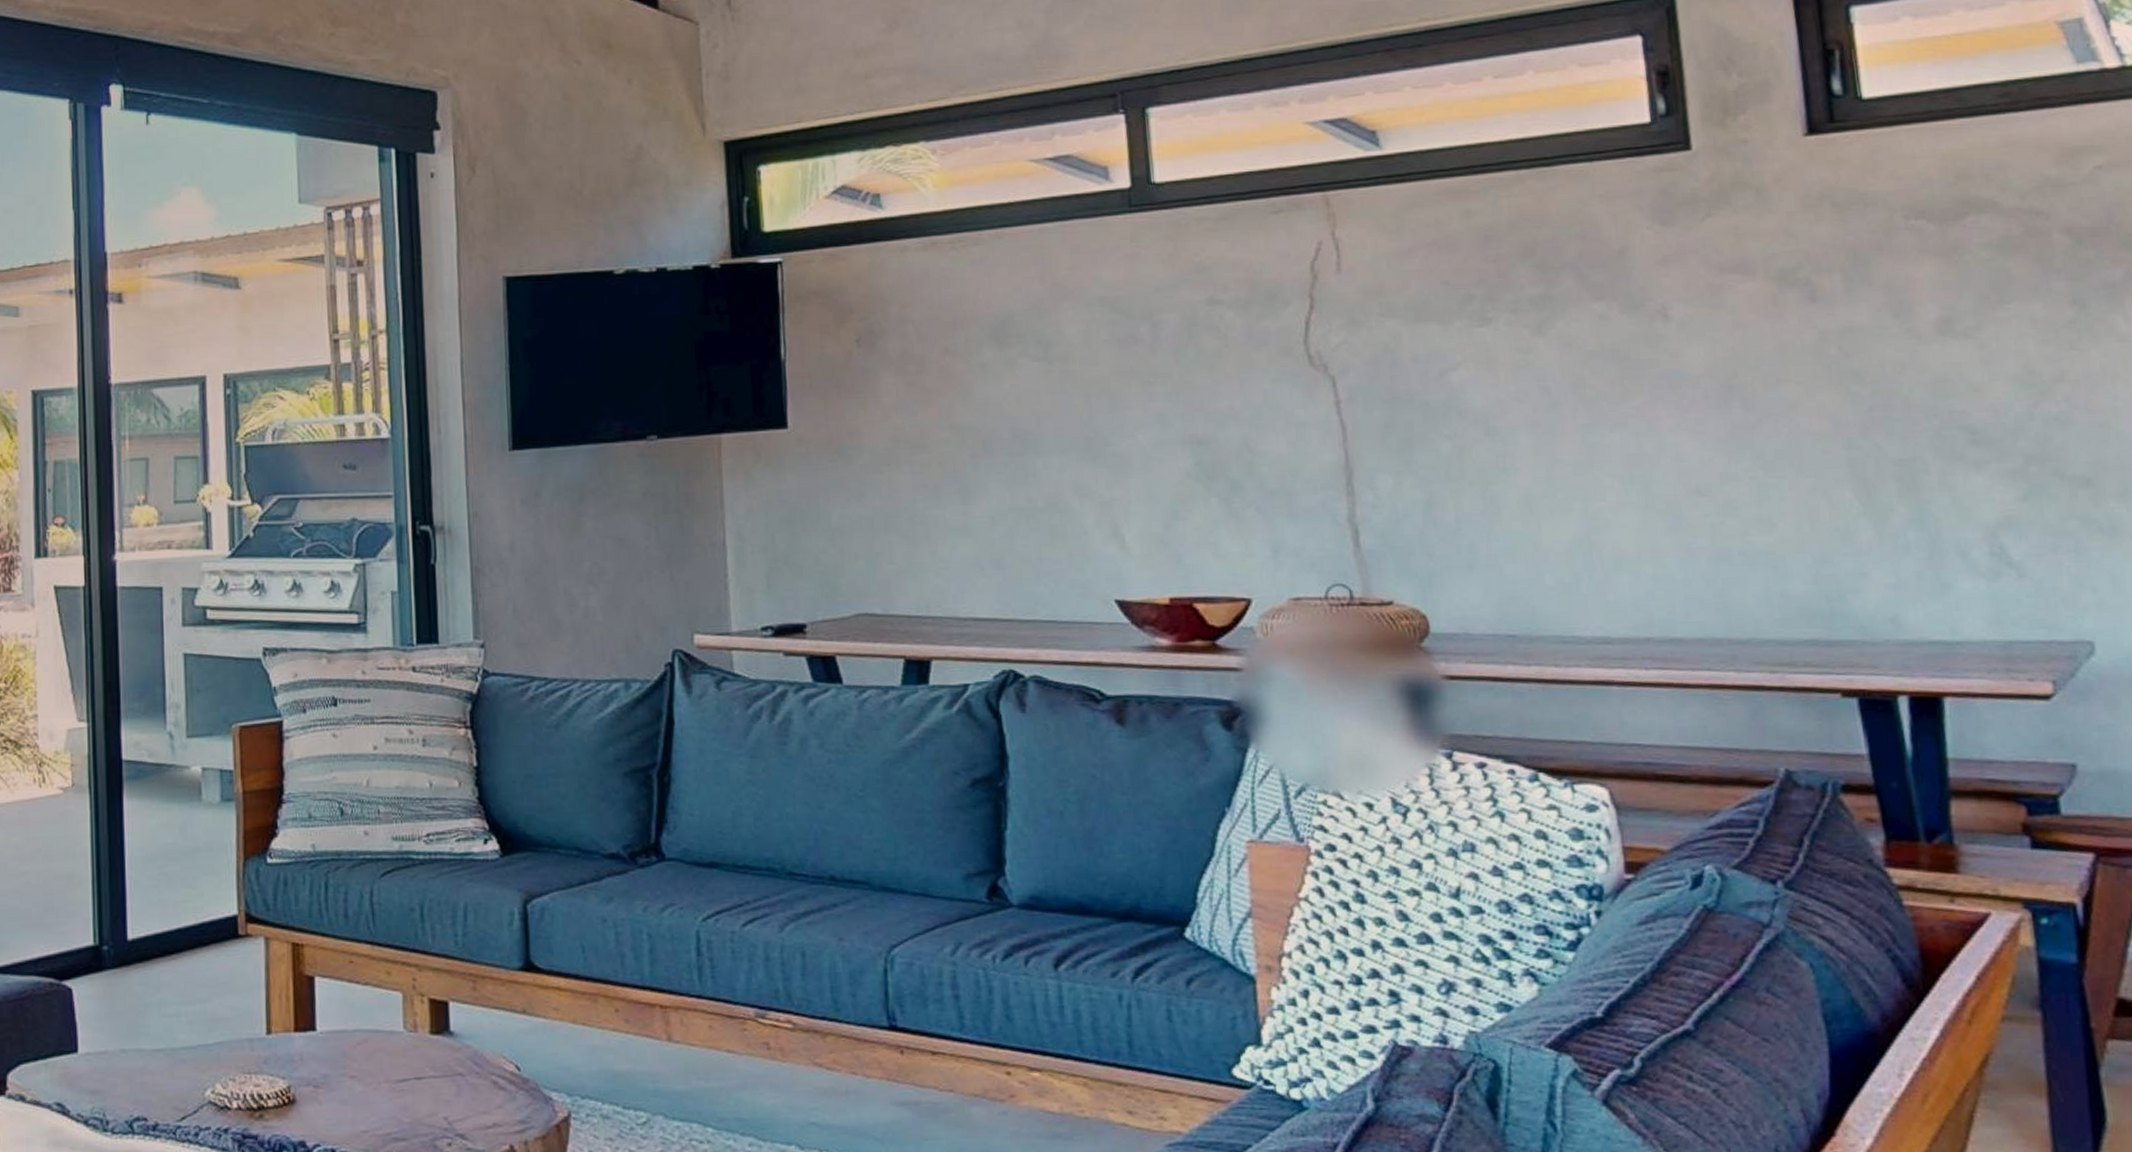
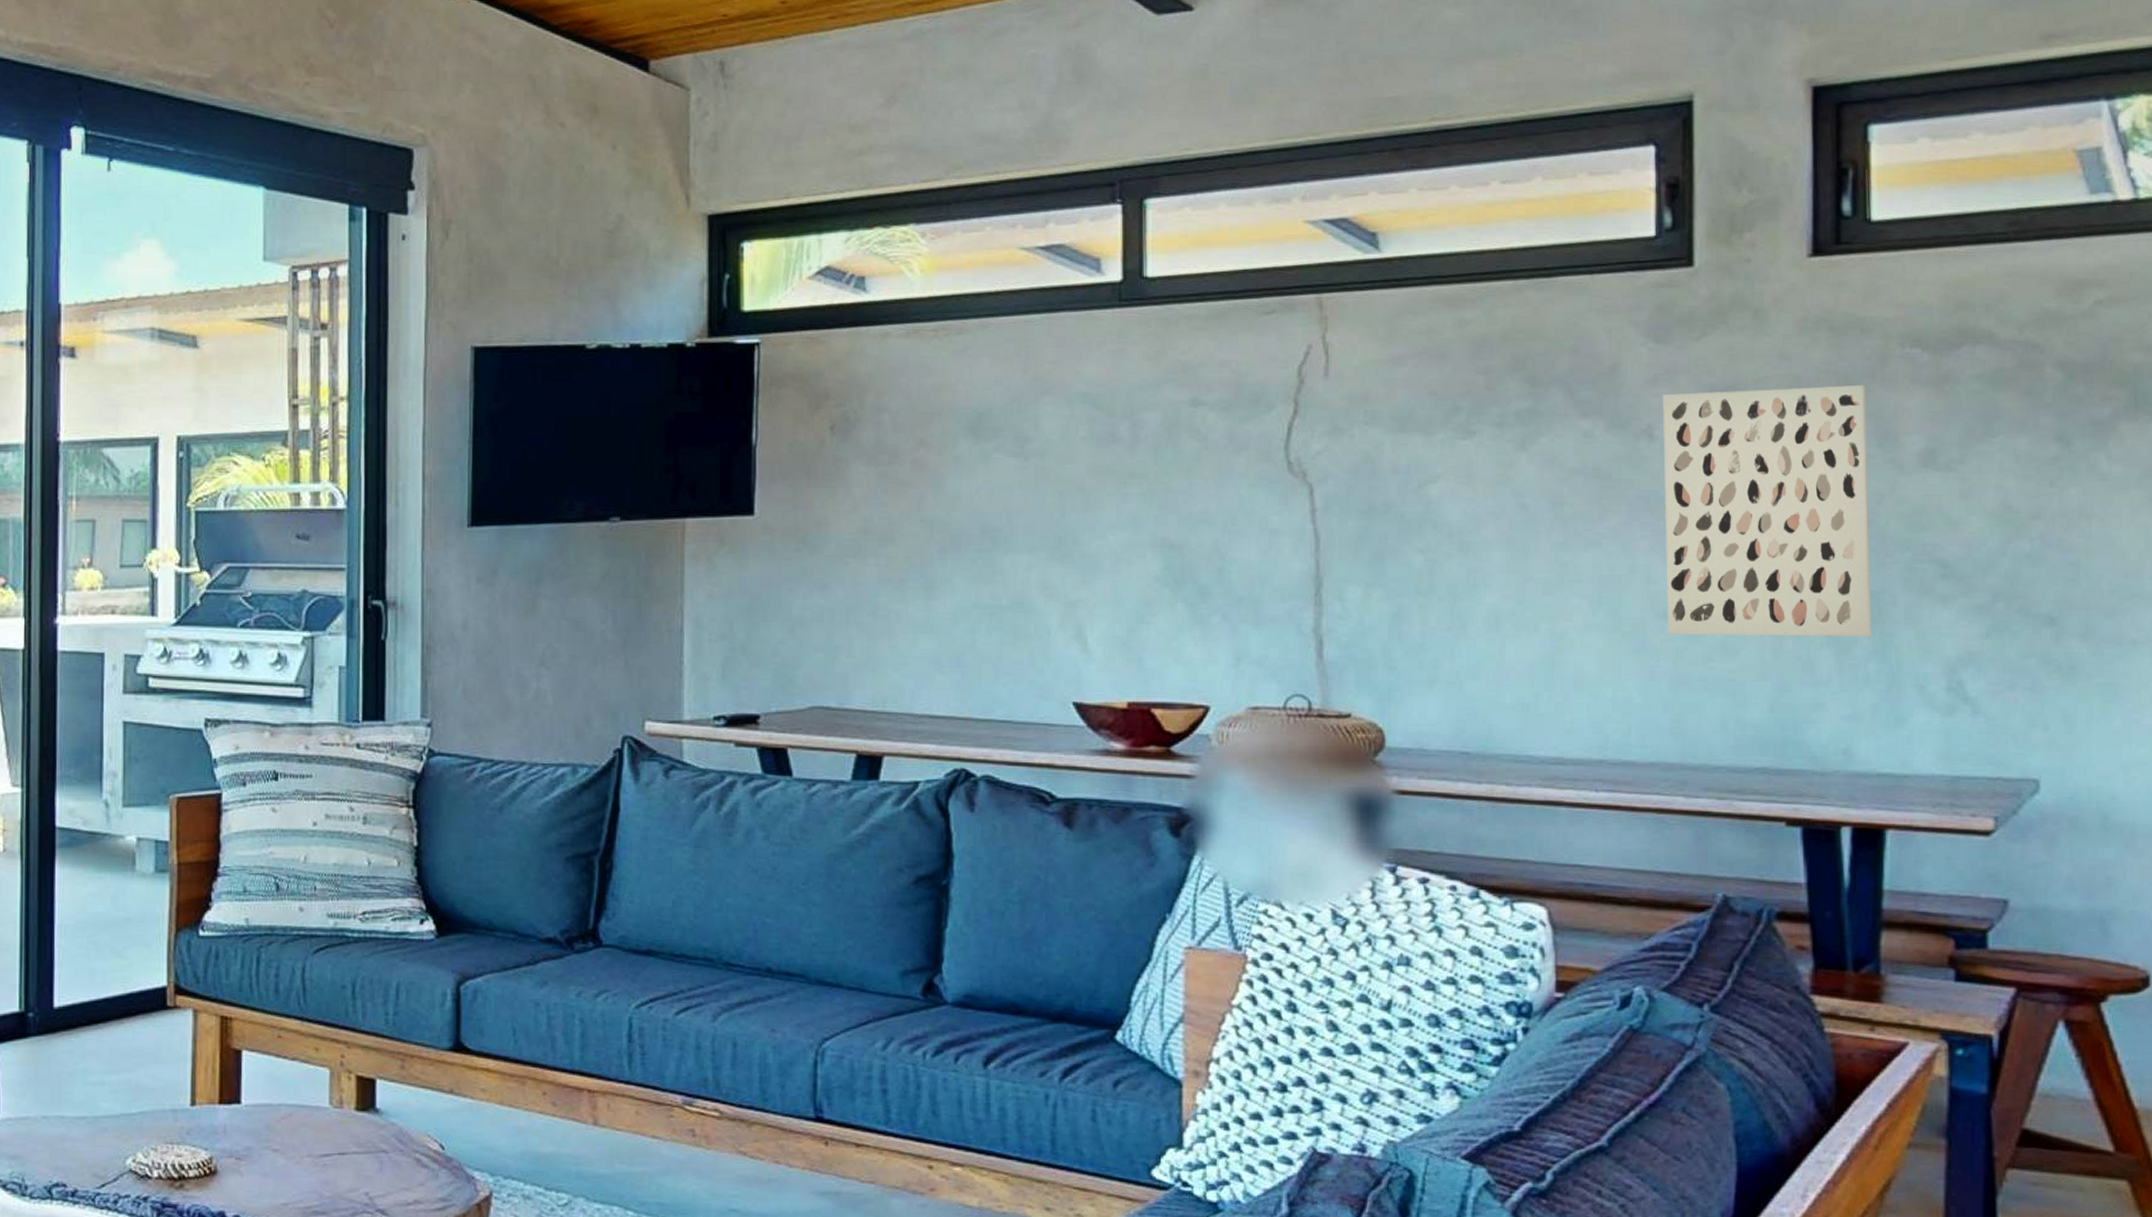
wall art: none [1673,257,1907,511] -> present [1662,384,1871,637]

